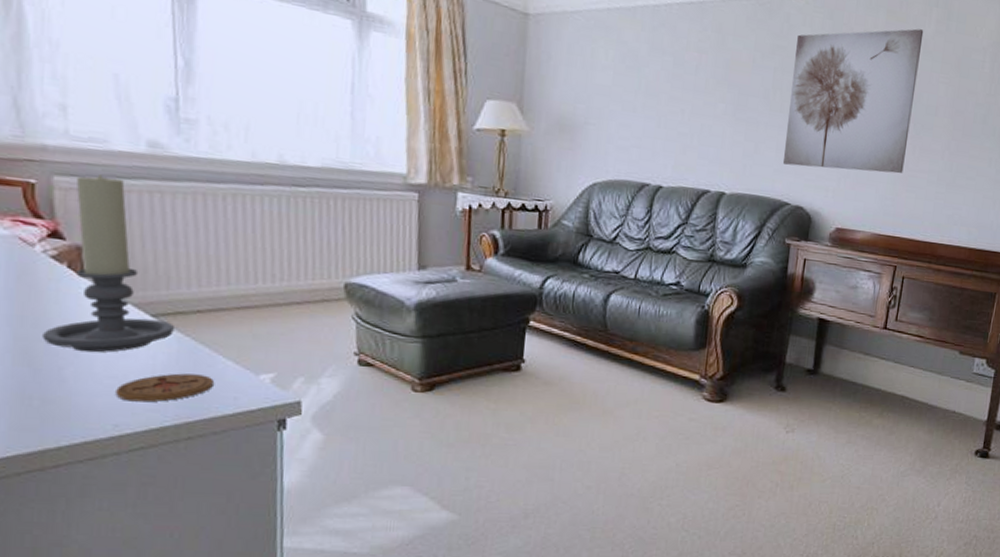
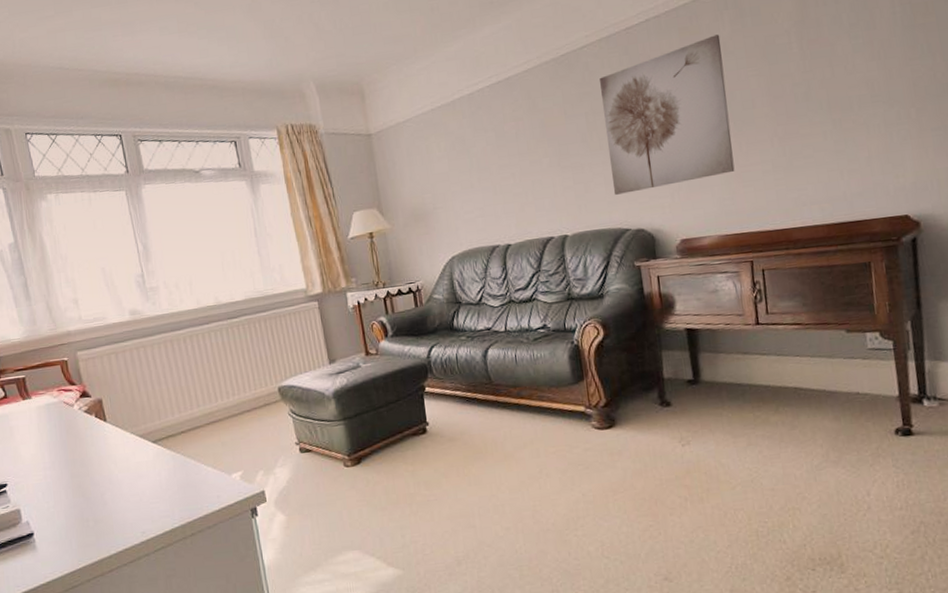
candle holder: present [42,174,174,353] -> none [88,343,169,479]
coaster: present [115,373,214,403] -> none [139,481,202,512]

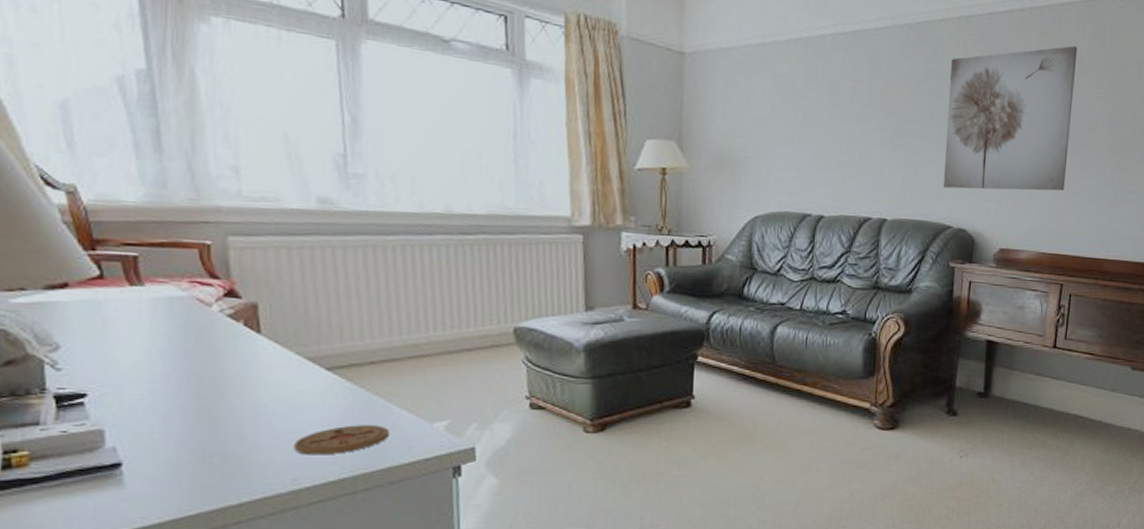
coaster: none [139,481,202,512] -> present [294,425,389,455]

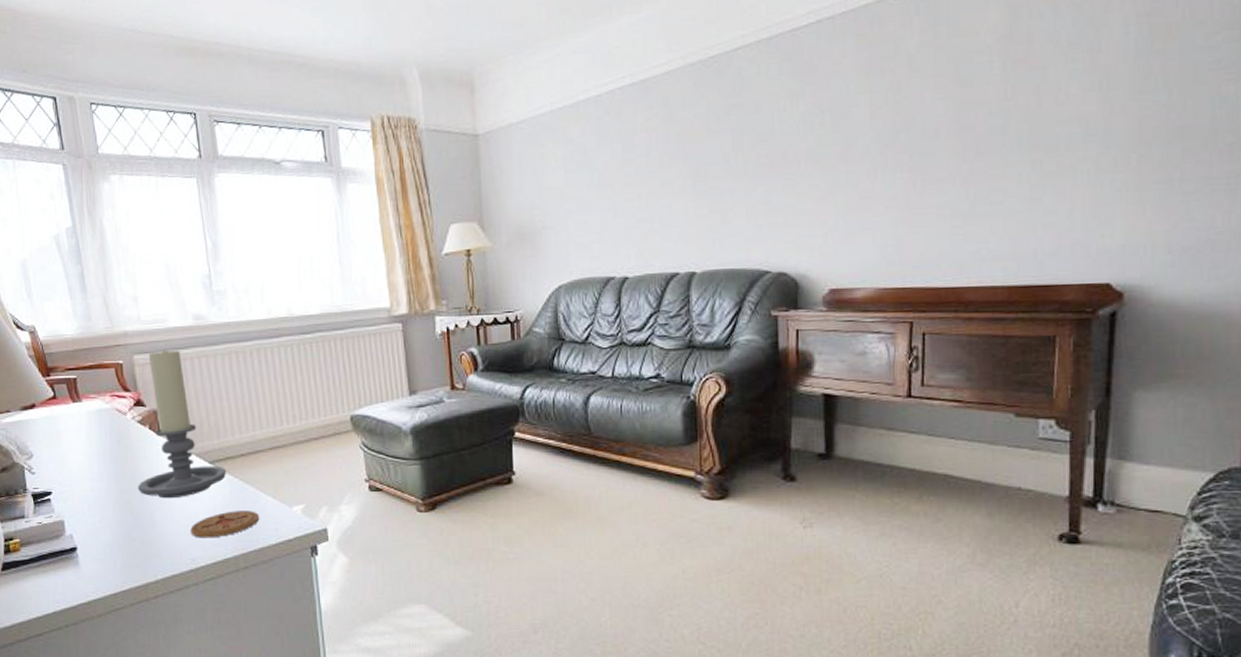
candle holder: none [222,233,349,409] -> present [138,349,226,499]
wall art: present [942,46,1078,191] -> none [753,45,906,230]

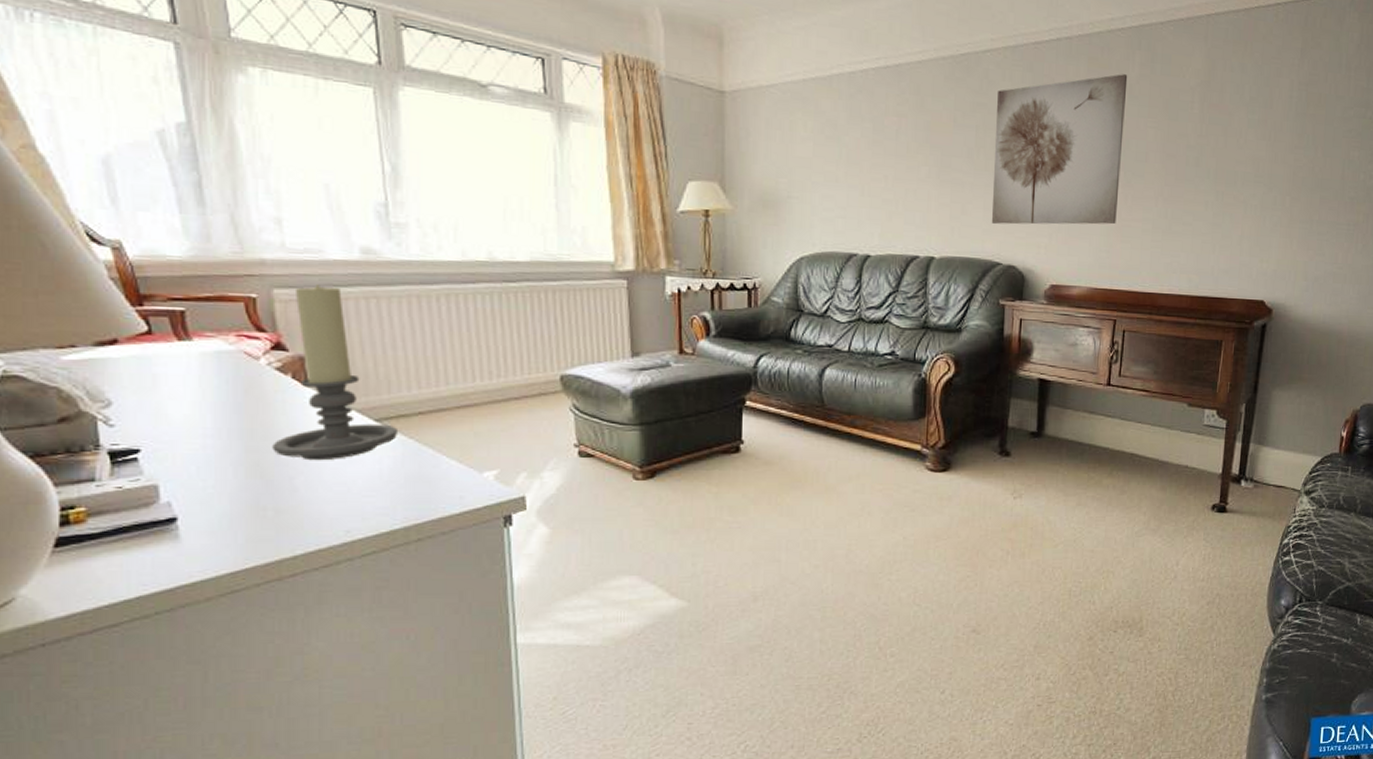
coaster: present [190,511,259,538] -> none [345,476,439,507]
wall art: none [753,45,906,230] -> present [991,74,1128,225]

